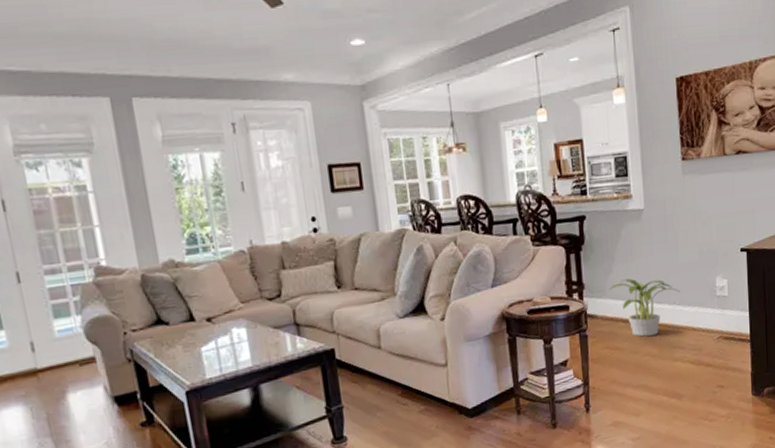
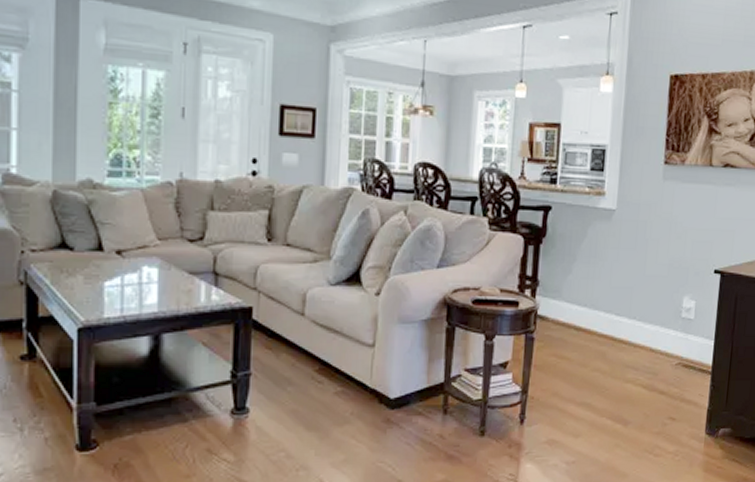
potted plant: present [609,278,680,337] -> none [565,283,643,349]

